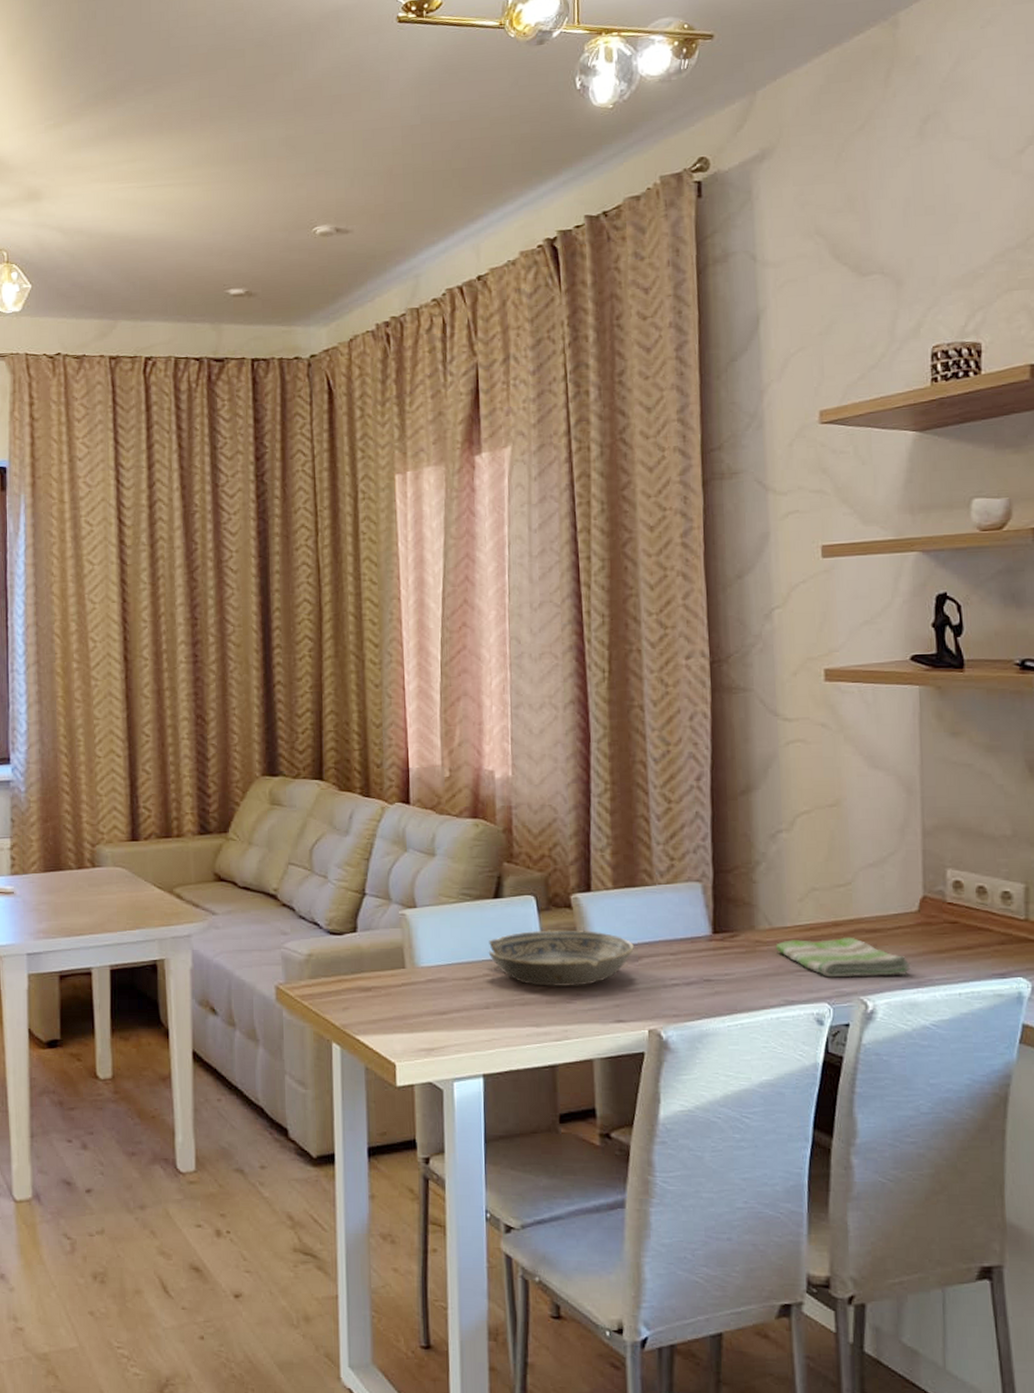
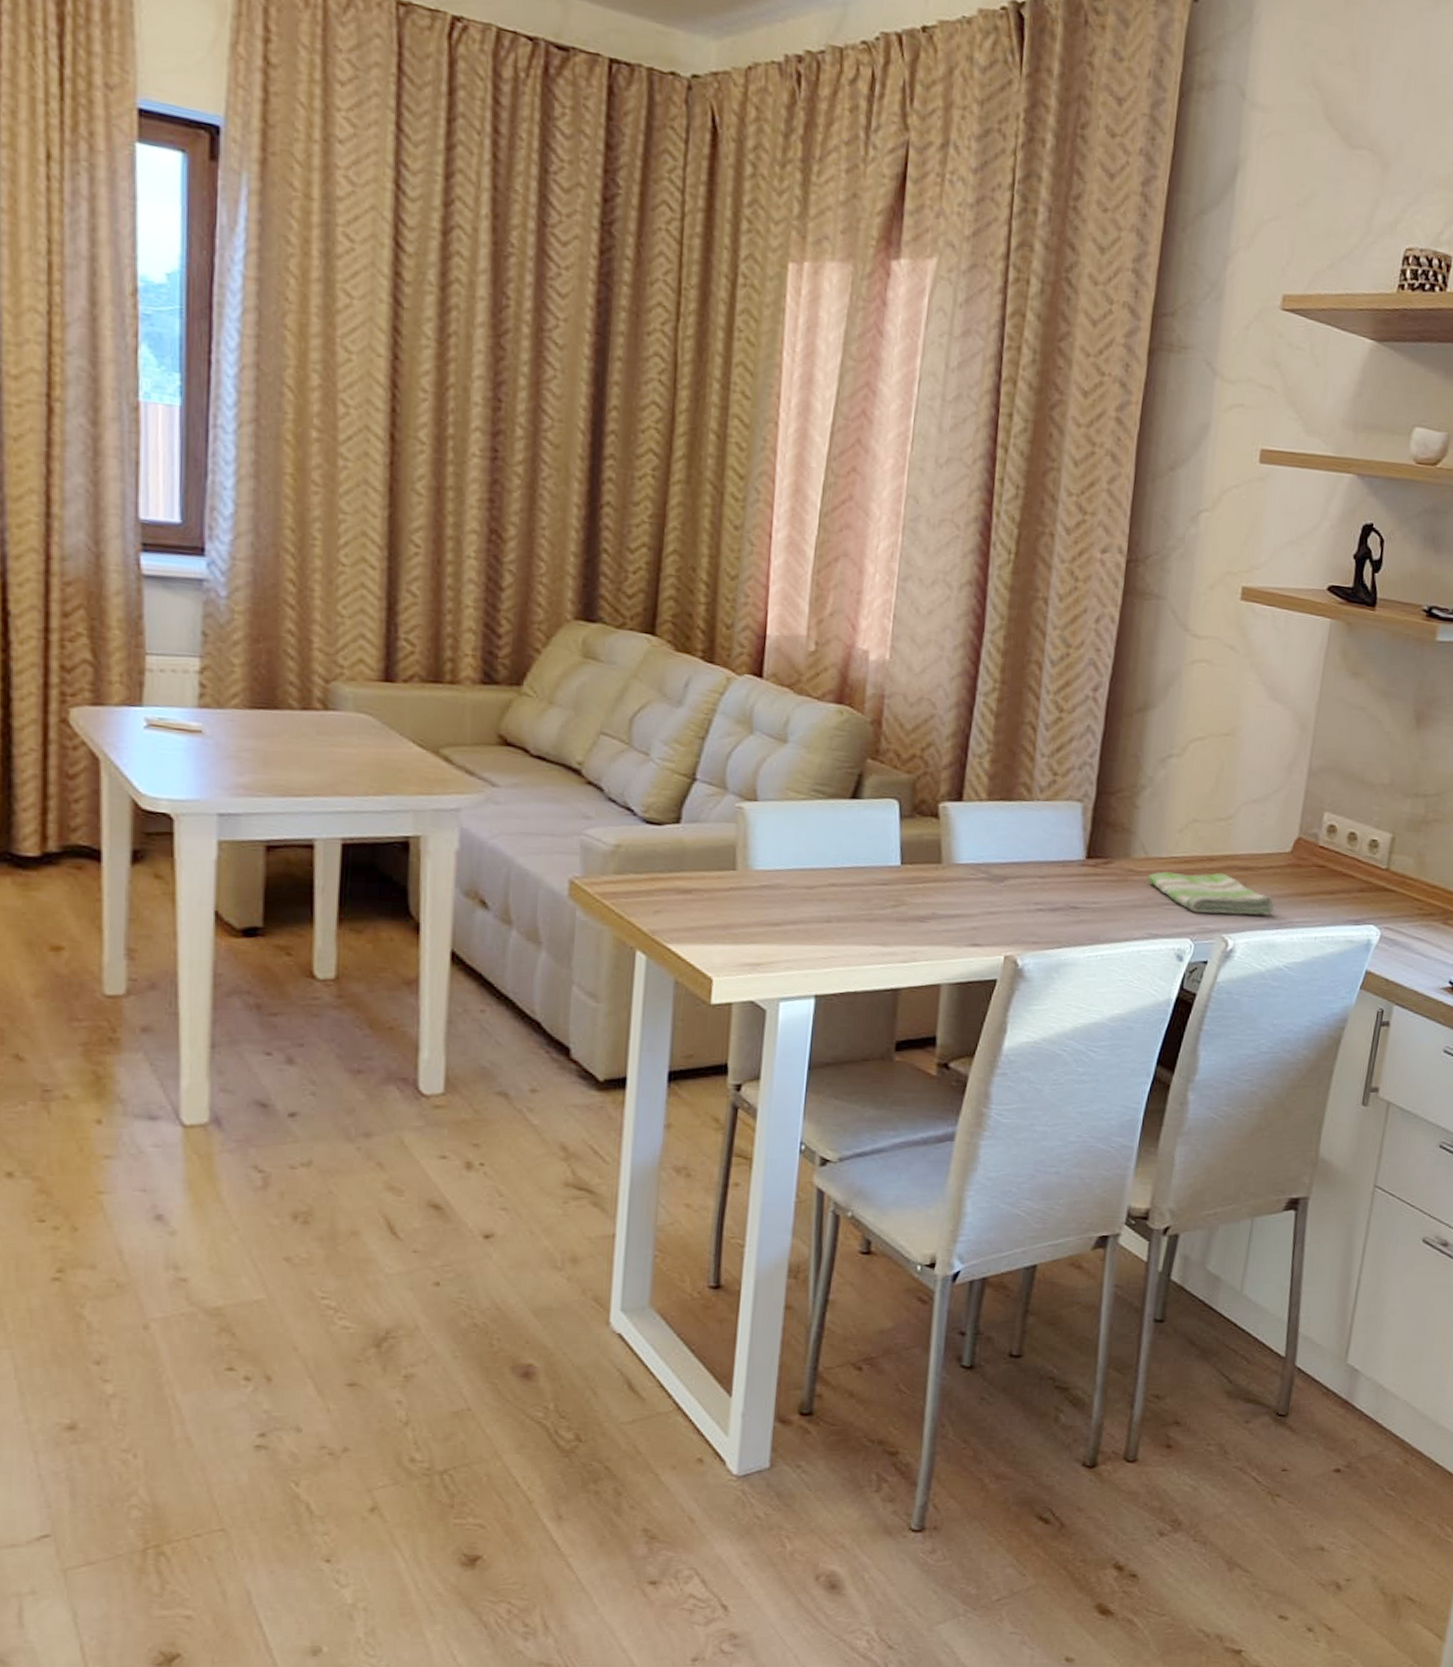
bowl: present [488,930,634,988] -> none [837,839,1001,905]

